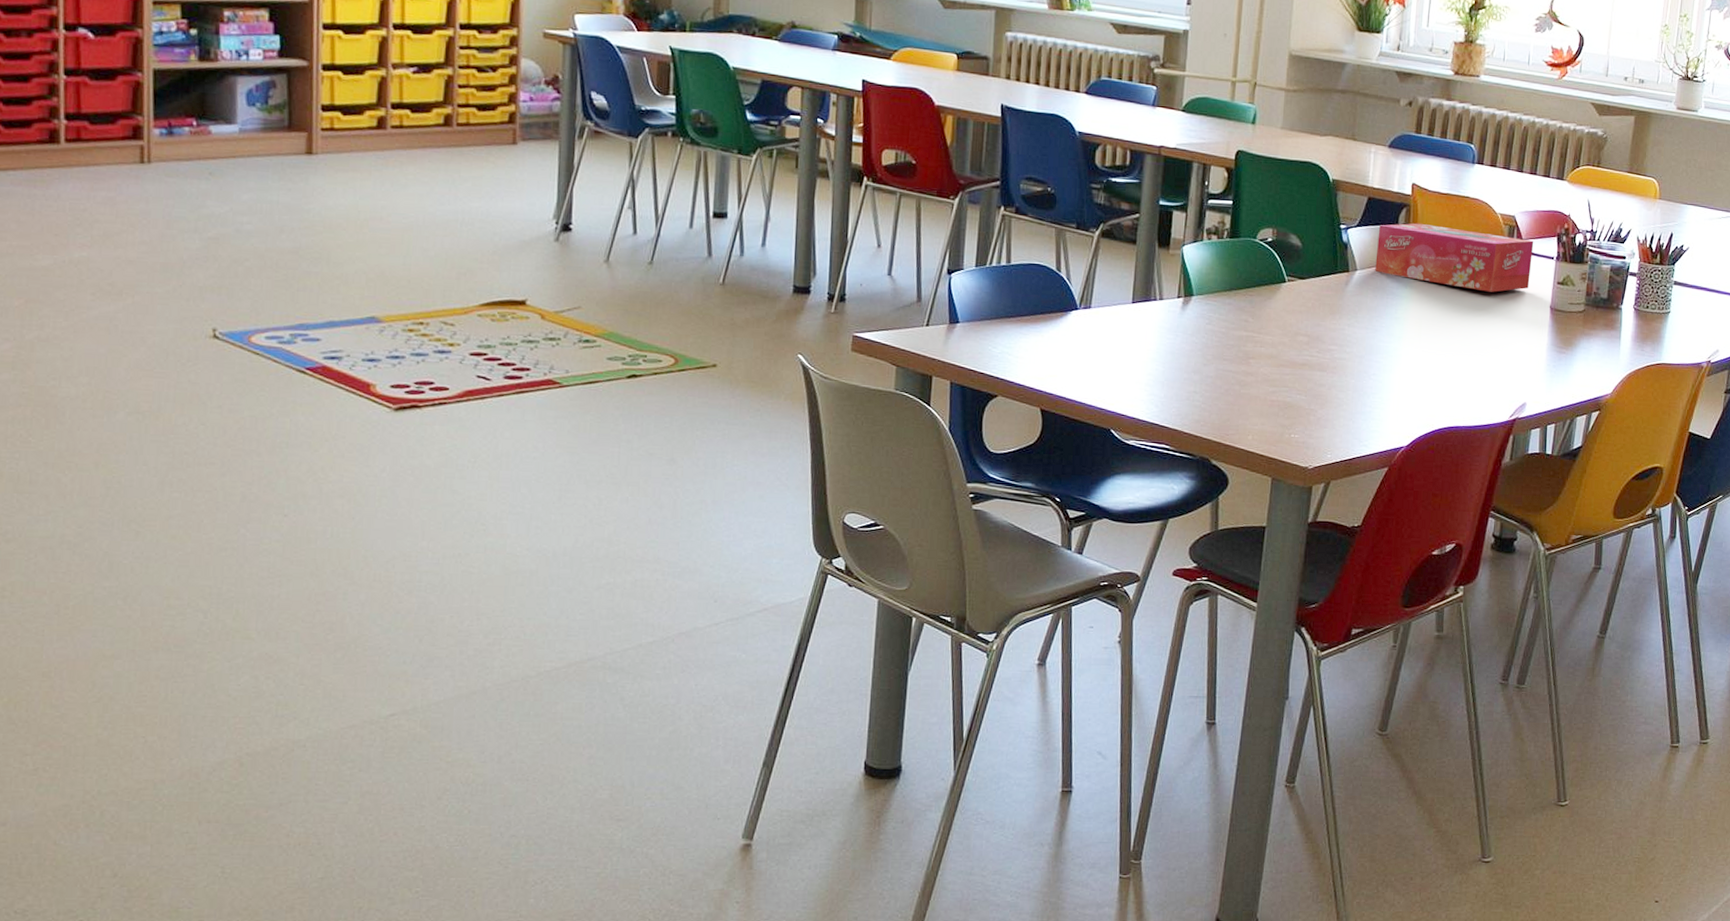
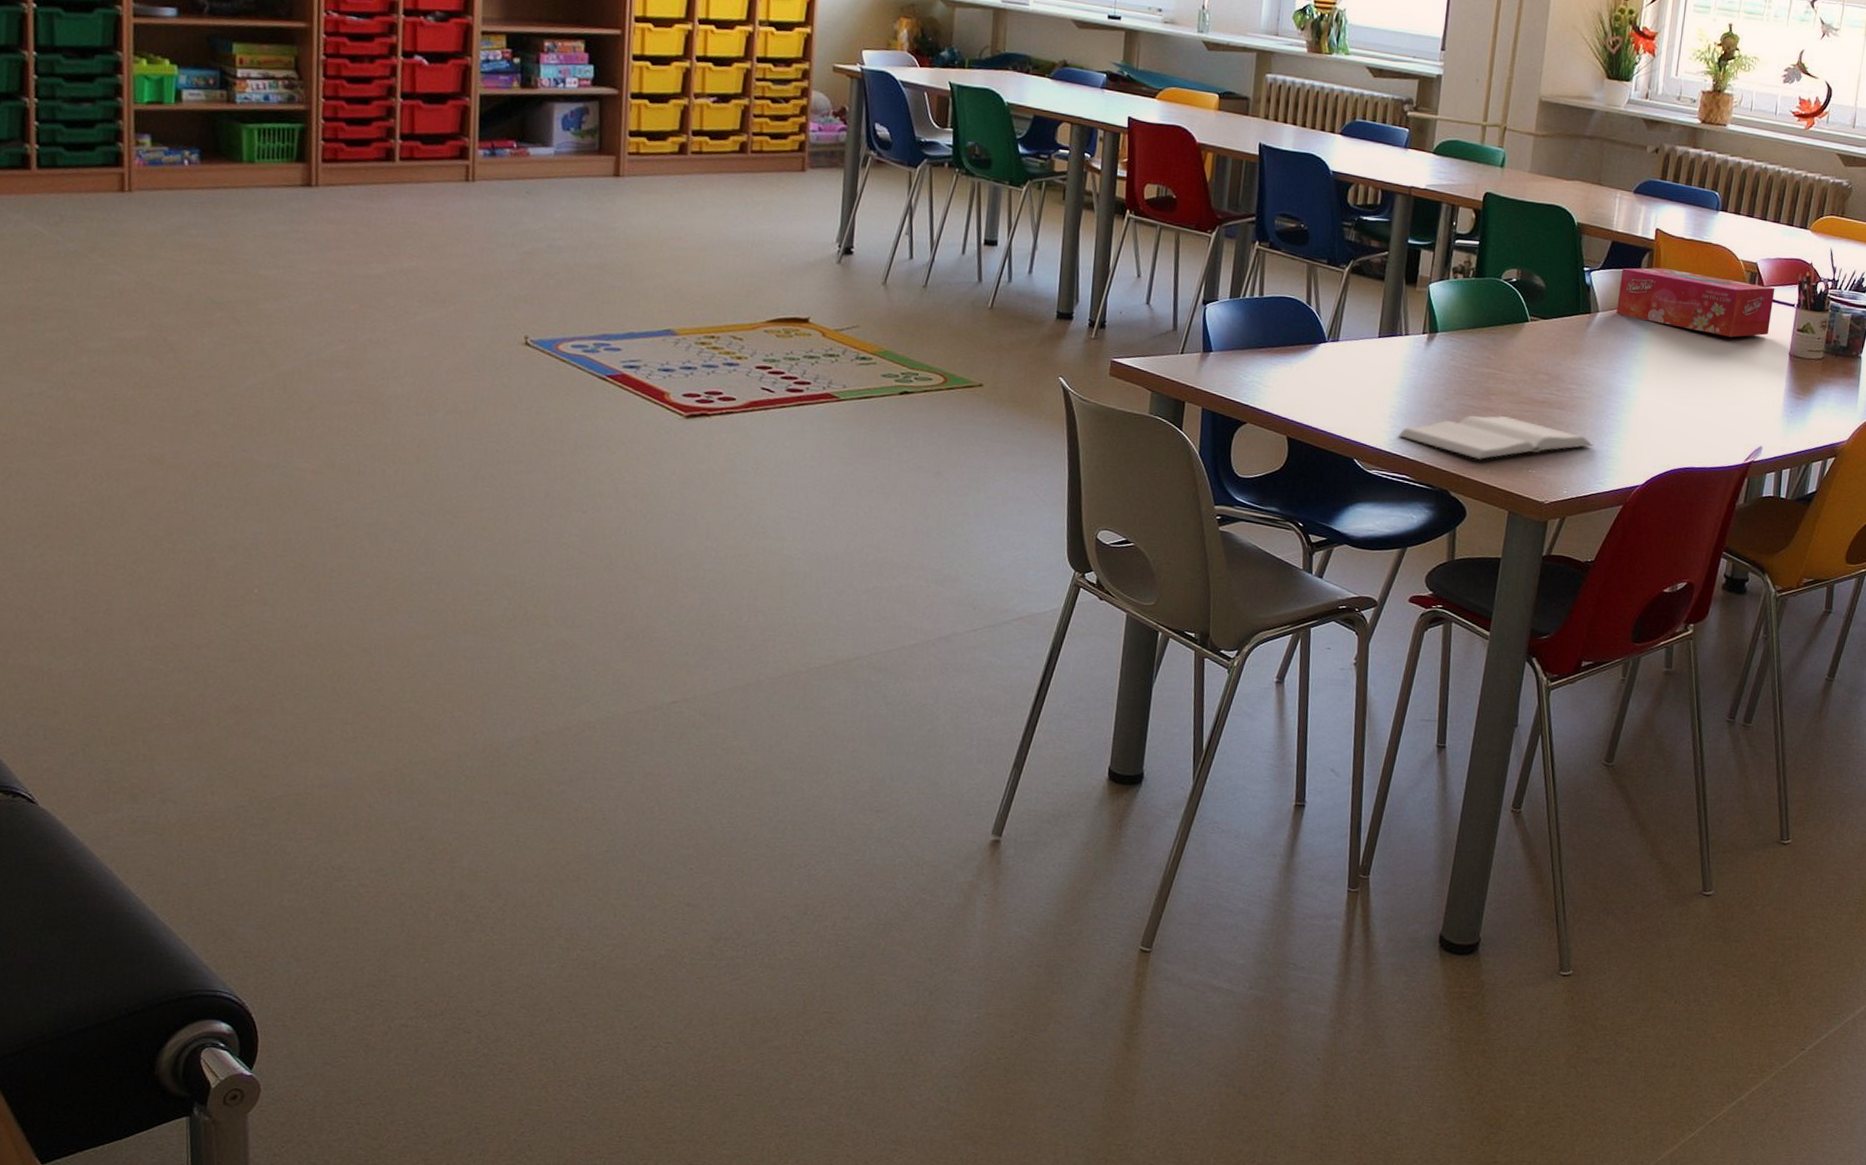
book: none [1155,379,1356,427] -> present [1397,415,1594,461]

